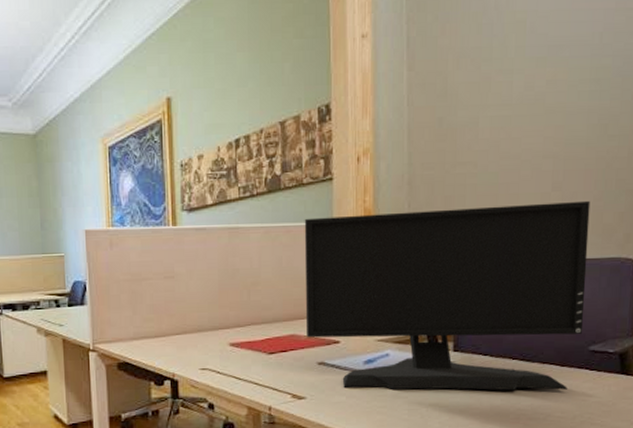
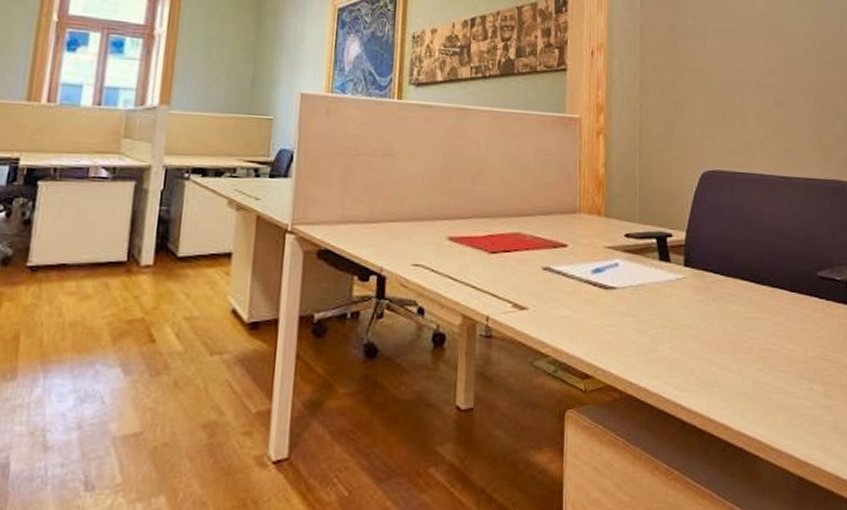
computer monitor: present [304,200,590,391] -> none [532,107,811,319]

